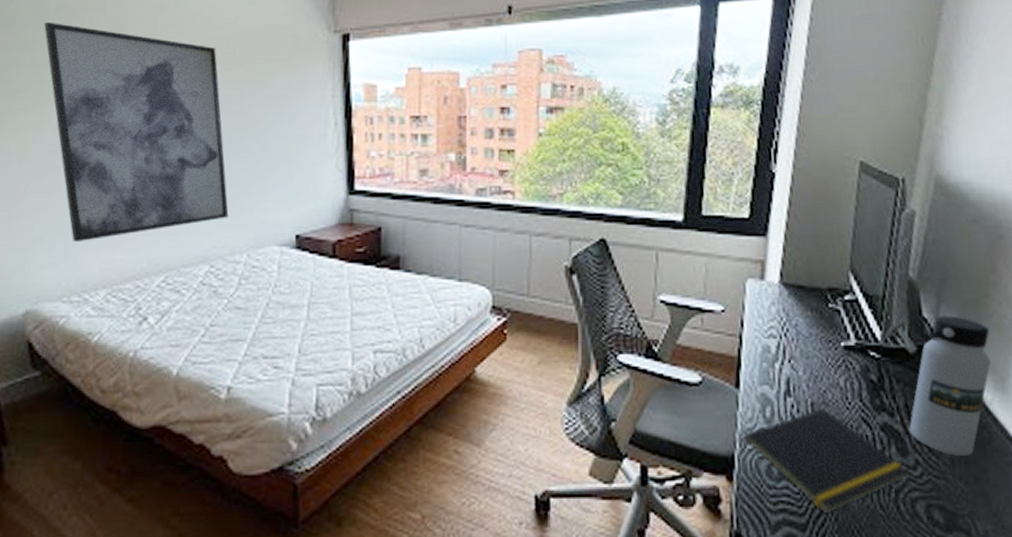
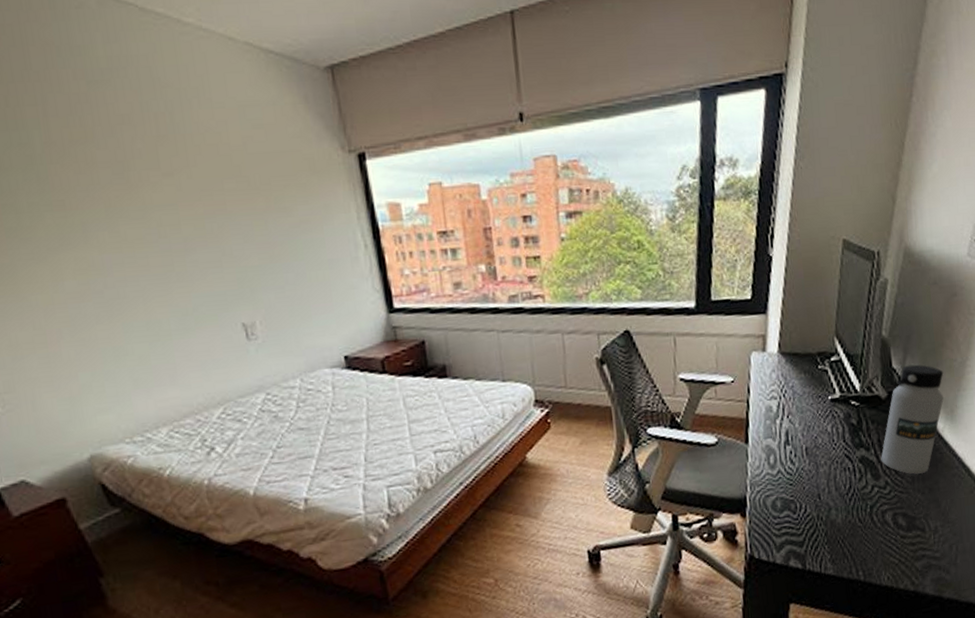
wall art: present [44,21,229,243] -> none [33,161,275,386]
notepad: present [740,408,910,514] -> none [751,450,882,532]

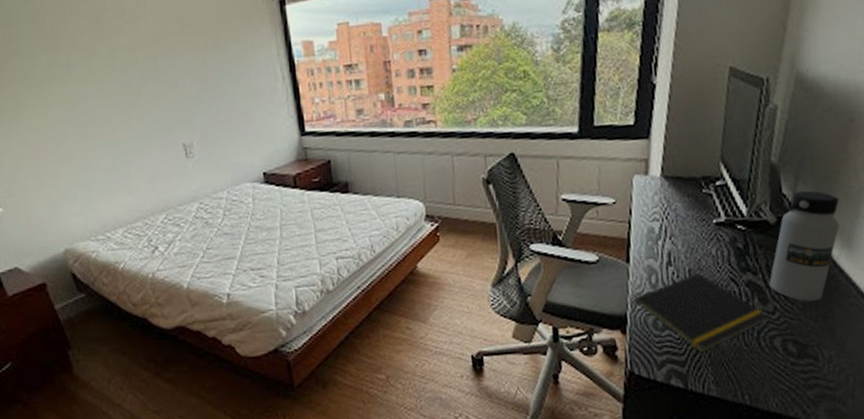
notepad: none [751,450,882,532] -> present [631,272,770,353]

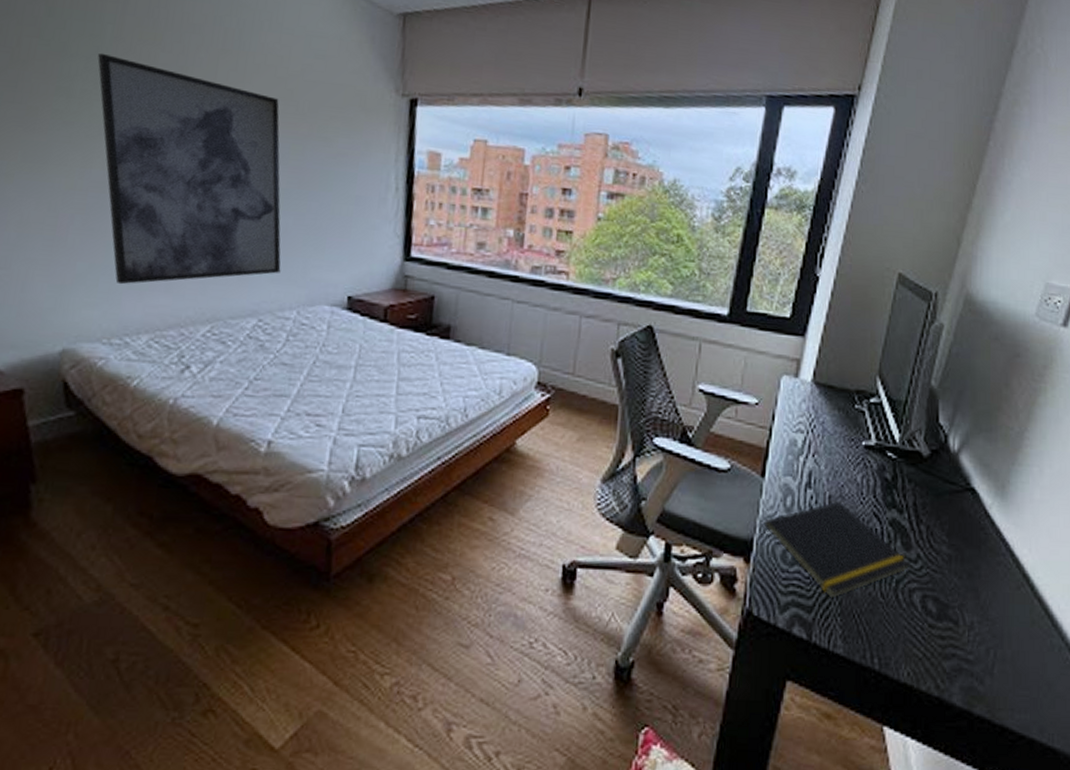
wall art: none [34,14,208,194] -> present [97,53,281,285]
water bottle: present [769,190,839,301] -> none [915,424,997,553]

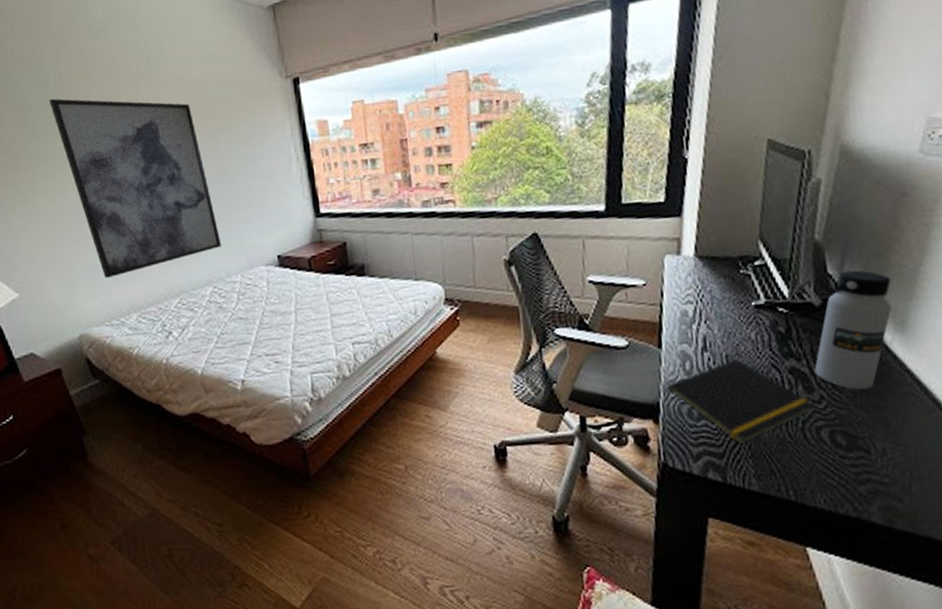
water bottle: none [915,424,997,553] -> present [814,270,892,389]

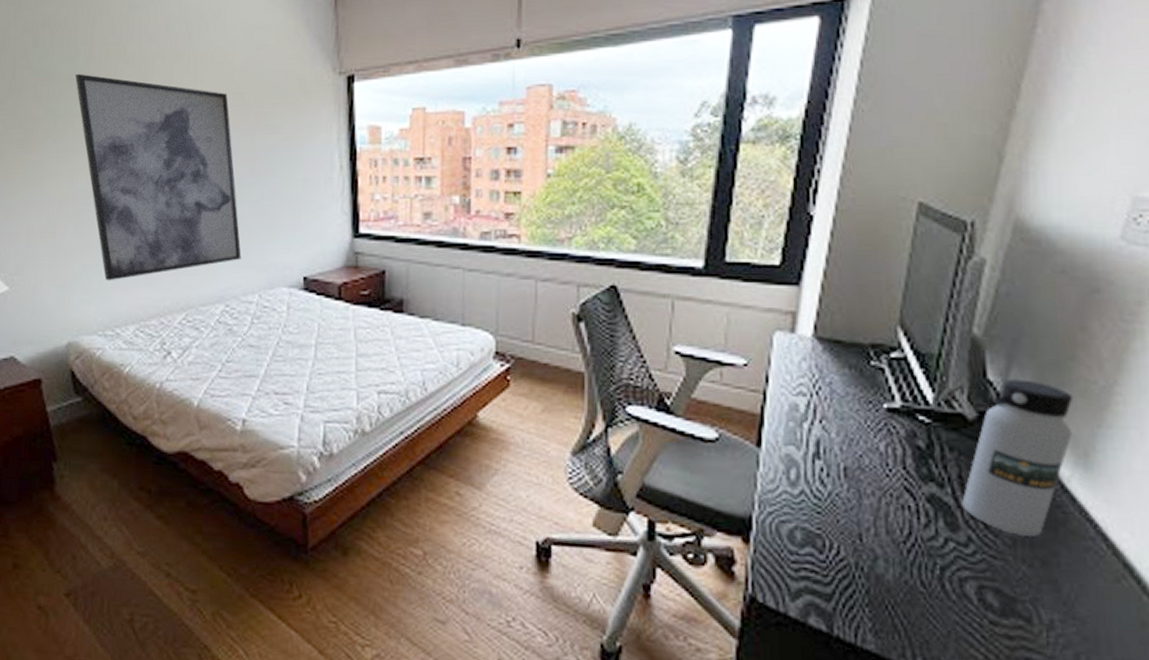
notepad: present [664,358,816,444] -> none [758,473,960,586]

